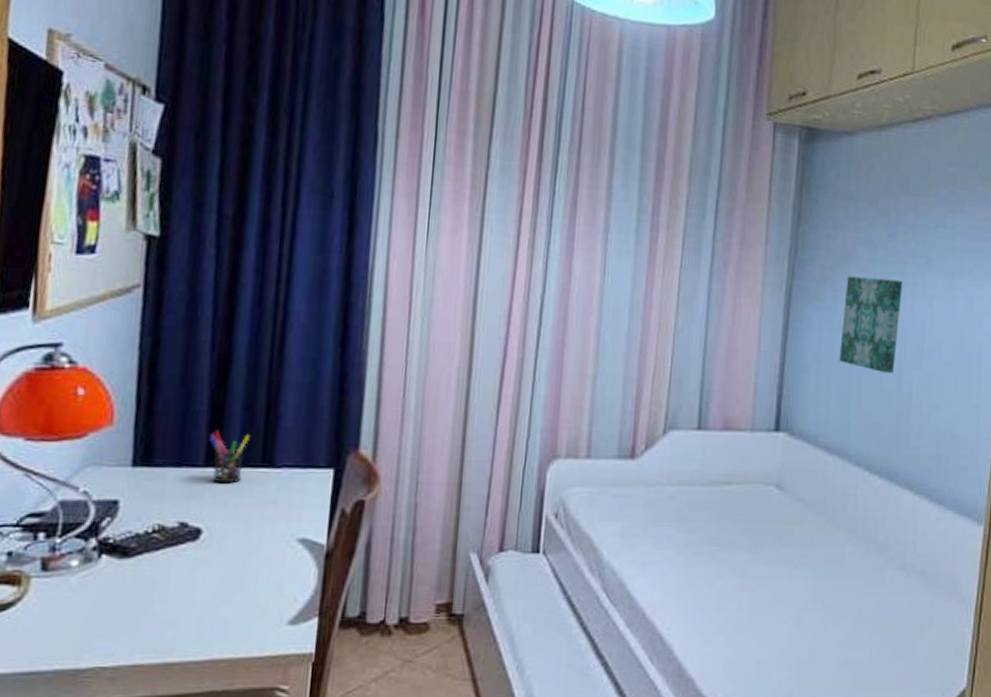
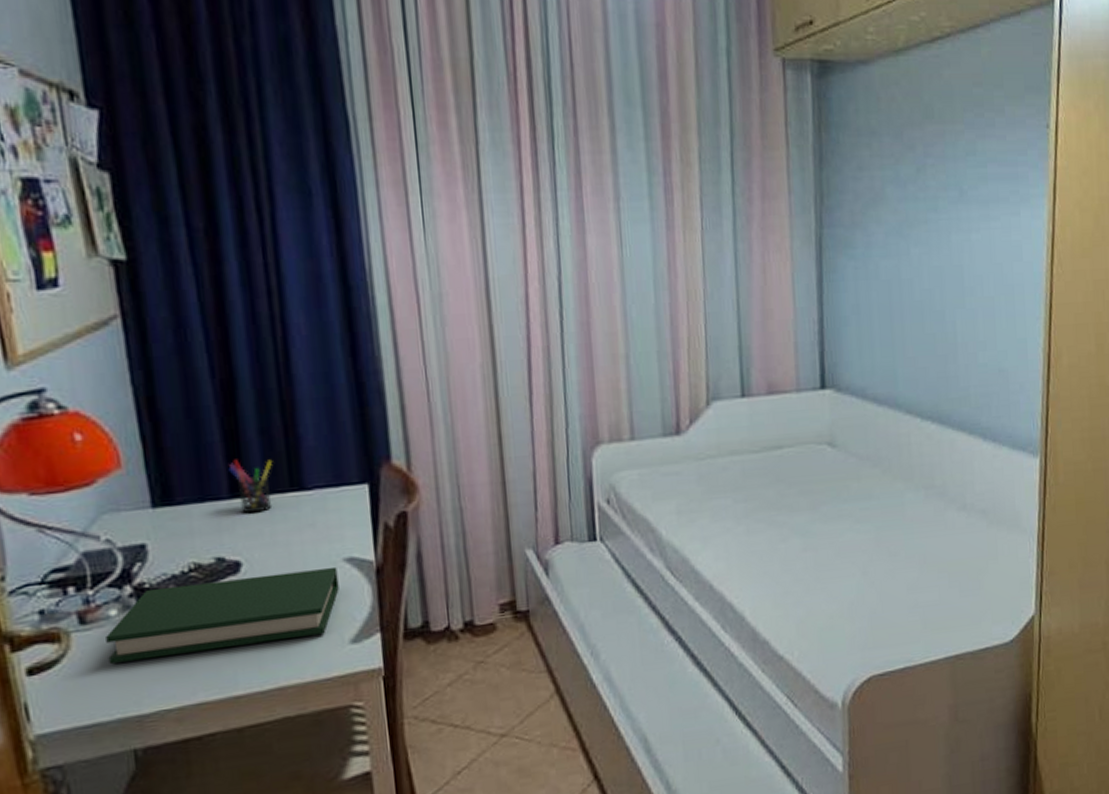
hardback book: none [59,544,290,614] -> present [106,566,339,664]
wall art: present [839,276,903,374] -> none [878,217,937,317]

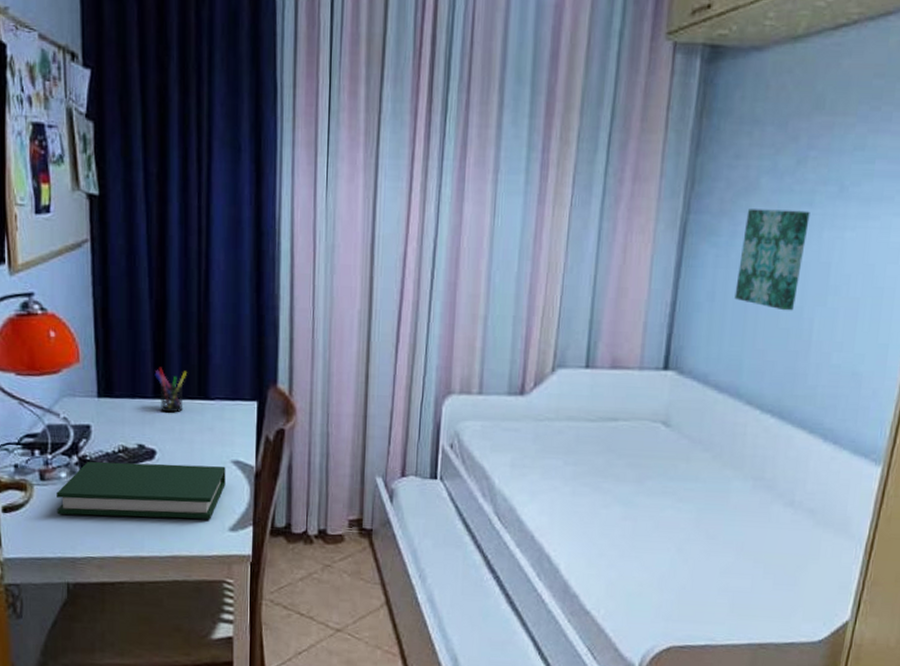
wall art: none [878,217,937,317] -> present [734,209,810,311]

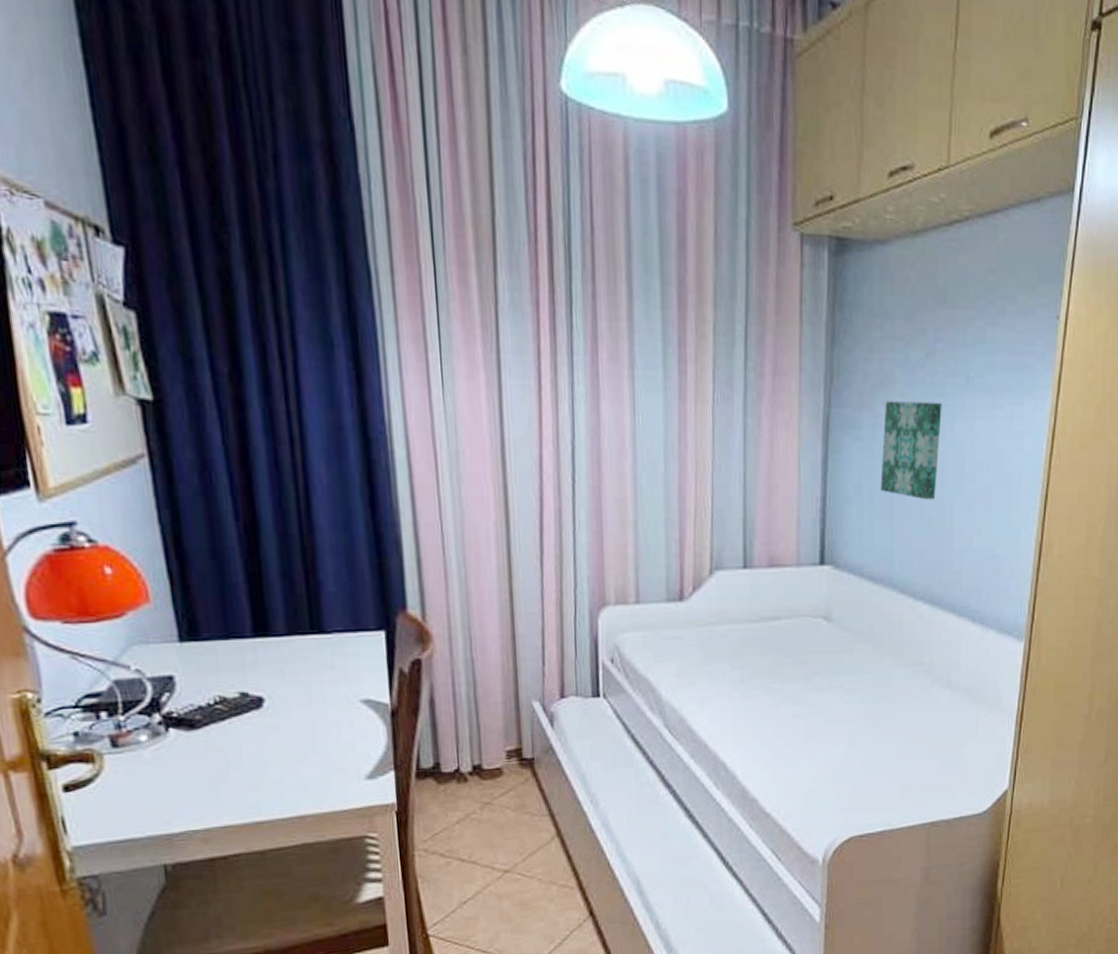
hardback book: present [57,461,226,519] -> none [136,707,356,785]
pen holder: present [154,367,188,413] -> none [251,600,295,653]

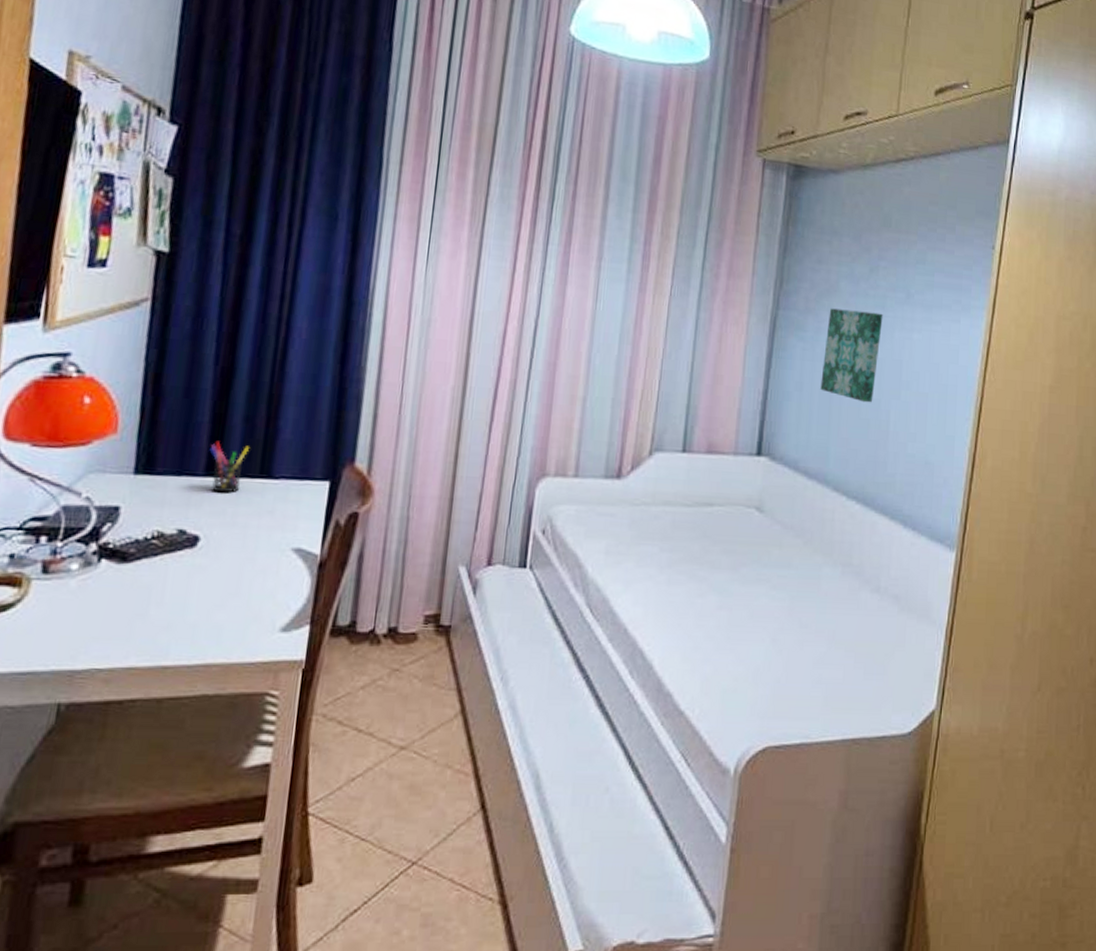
pen holder: none [251,600,295,653] -> present [209,441,250,493]

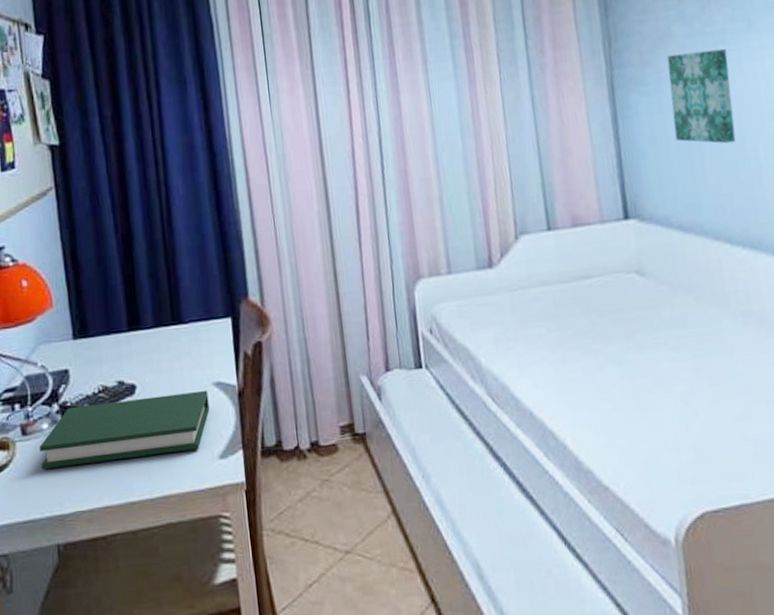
hardback book: none [58,550,284,618] -> present [40,390,210,469]
pen holder: present [209,441,250,493] -> none [127,298,159,344]

